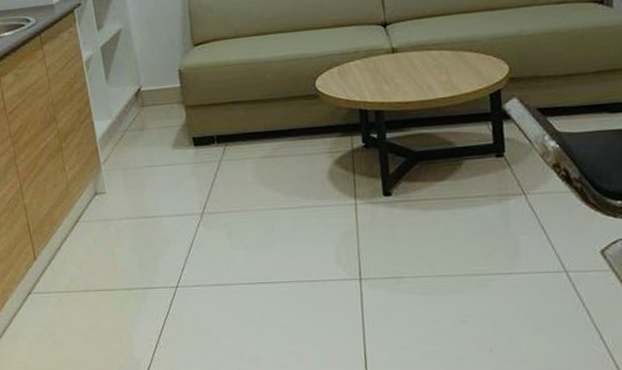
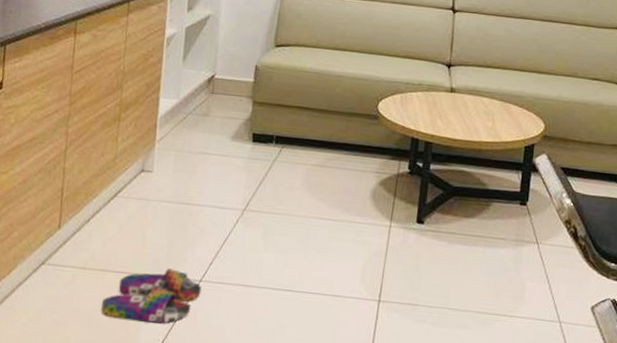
slippers: none [90,280,180,332] -> present [101,268,202,324]

